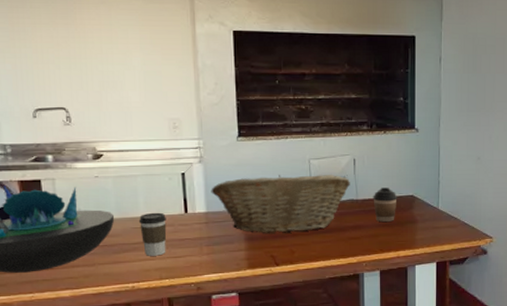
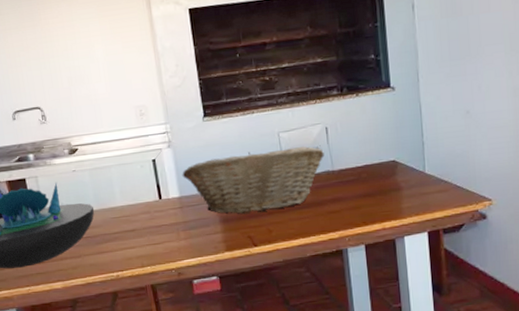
coffee cup: present [138,212,167,256] -> none [116,200,145,245]
coffee cup: present [373,187,398,223] -> none [350,154,378,193]

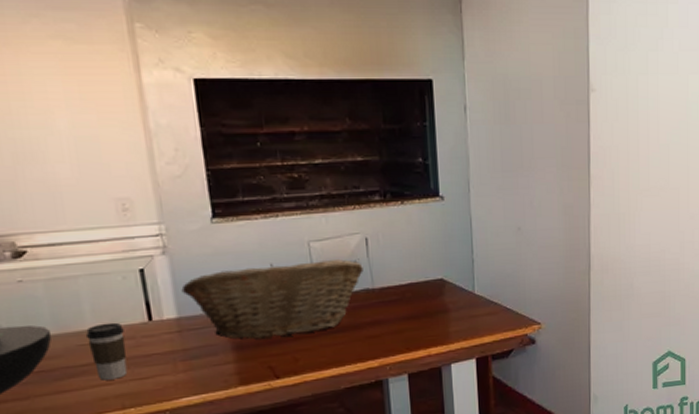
coffee cup: none [116,200,145,245] -> present [85,322,128,381]

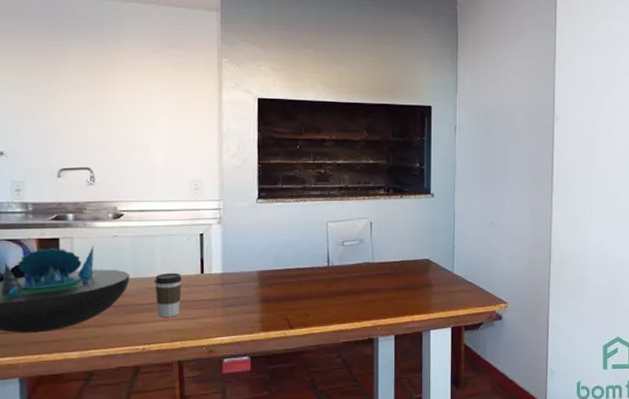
fruit basket: present [181,259,363,339] -> none [228,236,367,295]

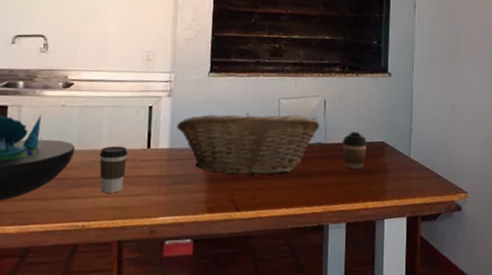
fruit basket: none [228,236,367,295] -> present [176,112,320,175]
coffee cup: none [389,251,413,286] -> present [342,132,368,170]

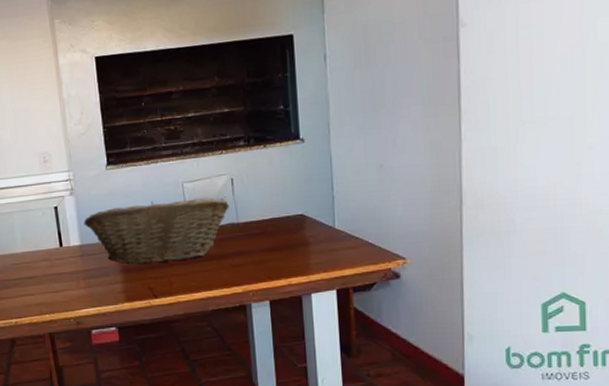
coffee cup: present [99,146,128,193] -> none [17,247,45,292]
coffee cup: present [342,132,368,170] -> none [256,207,285,247]

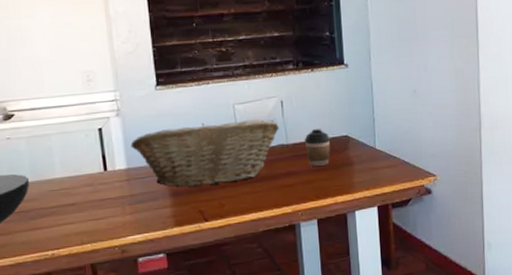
coffee cup: none [256,207,285,247] -> present [304,129,331,167]

